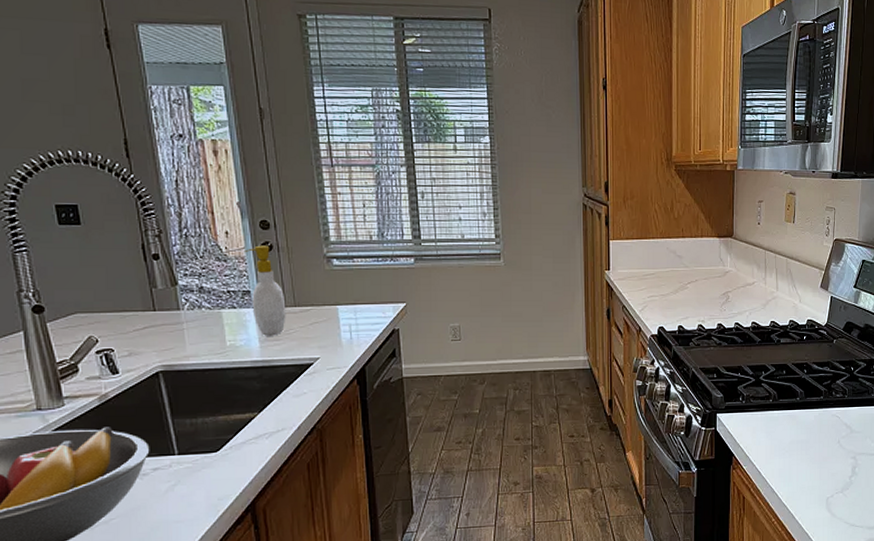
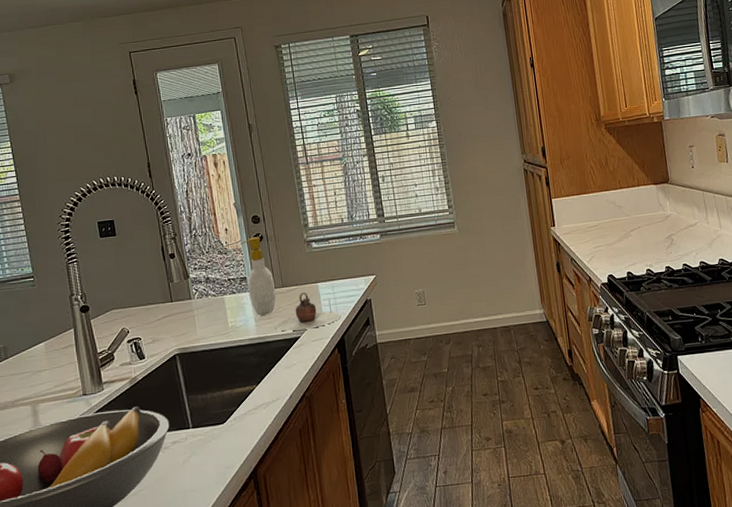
teapot: none [284,314,363,356] -> present [275,292,341,331]

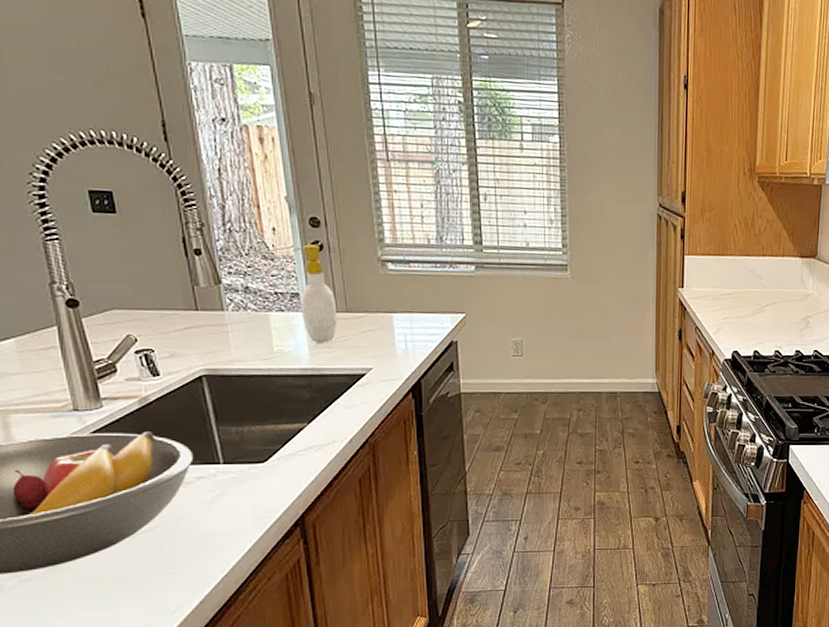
teapot: present [275,292,341,331] -> none [335,321,419,366]

